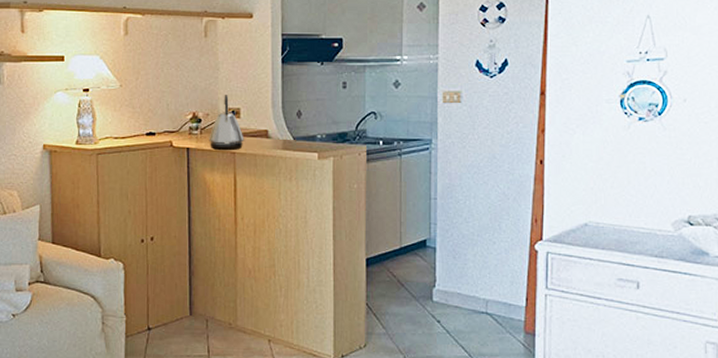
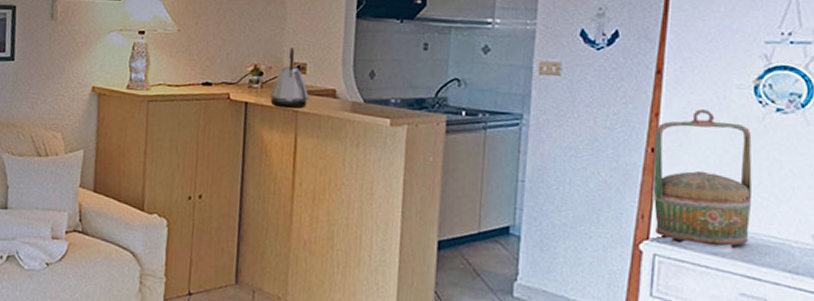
decorative basket: none [543,123,624,241] -> present [653,109,752,247]

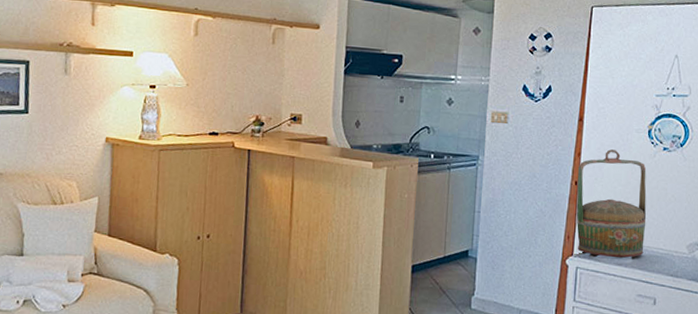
kettle: present [269,47,309,110] -> none [270,100,304,156]

